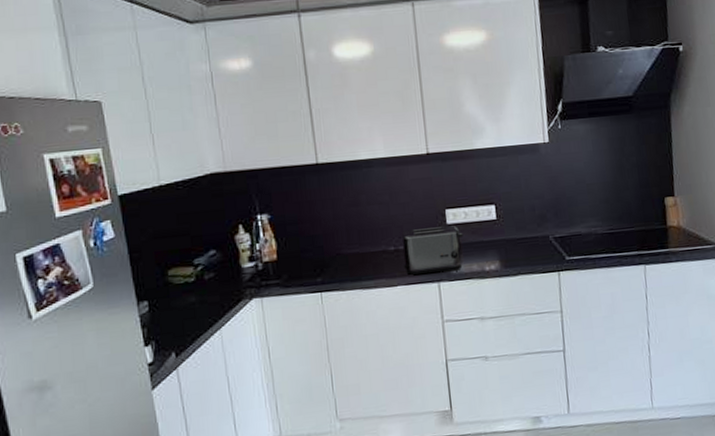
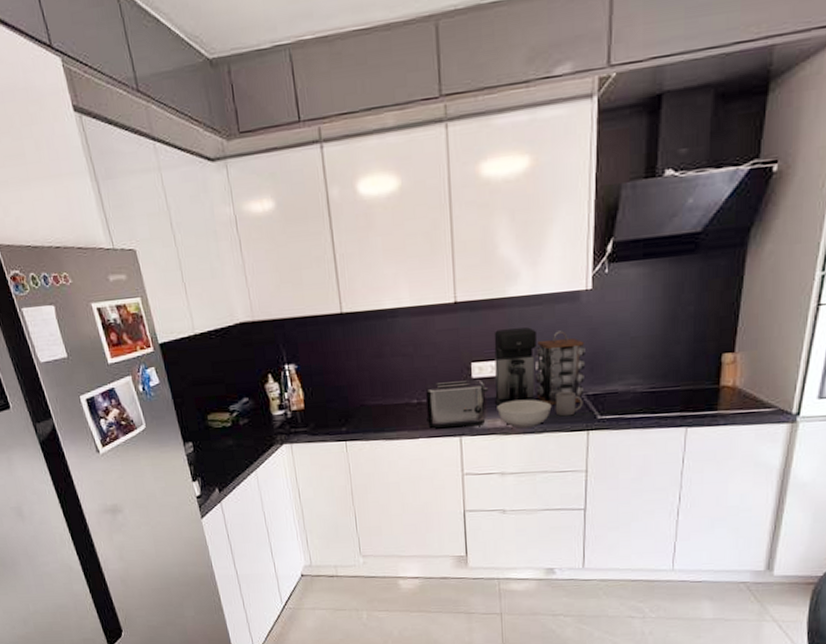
coffee maker: none [465,176,509,252] -> present [494,327,538,407]
bowl: none [472,243,524,273] -> present [497,399,552,430]
spice rack: none [503,178,552,248] -> present [534,330,586,405]
mug: none [525,234,552,259] -> present [555,391,583,417]

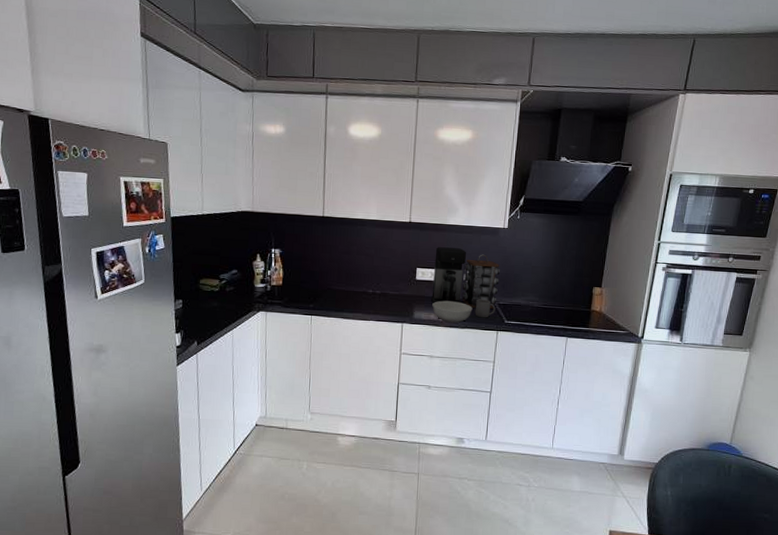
toaster: present [424,378,489,429] -> none [378,278,428,317]

